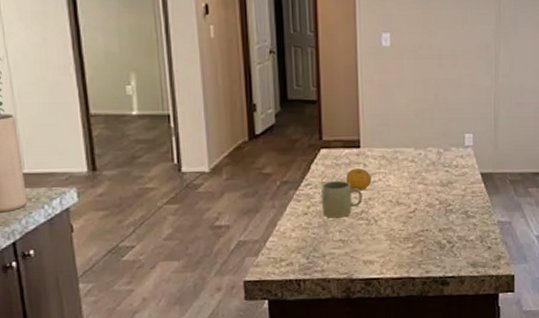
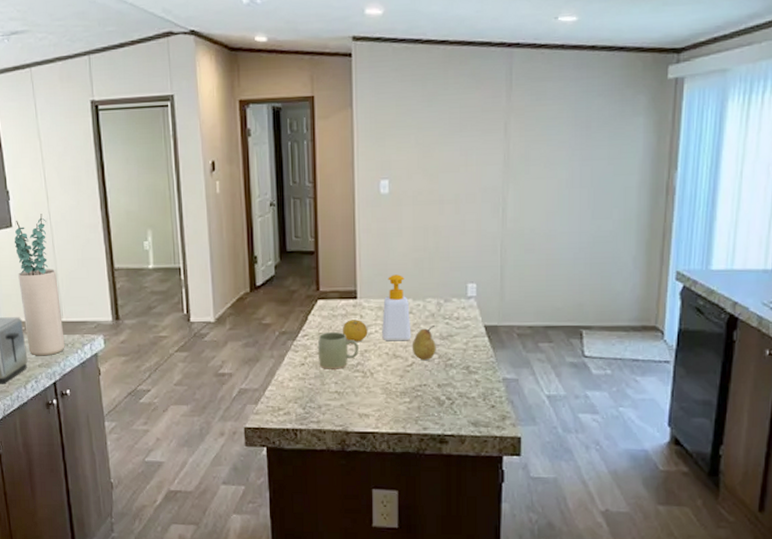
soap bottle: none [385,124,414,189] -> present [382,274,411,341]
fruit: none [414,173,437,207] -> present [412,326,436,361]

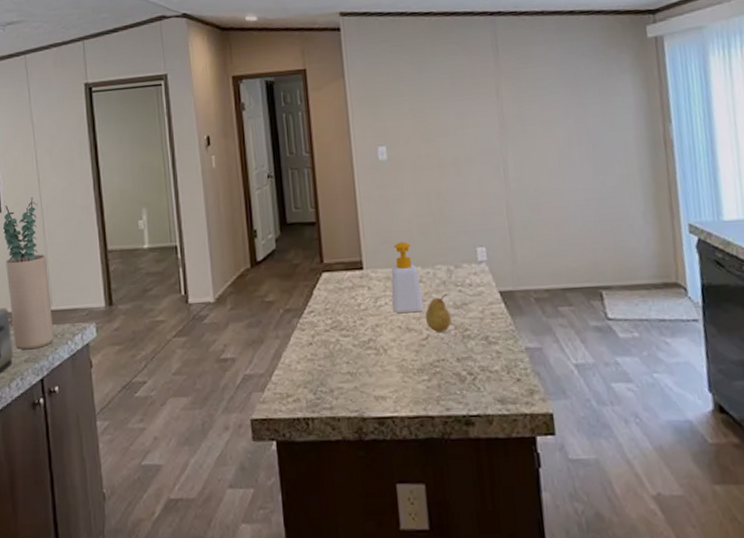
mug: present [317,332,358,369] -> none [325,306,369,348]
fruit: present [342,320,368,342] -> none [349,292,378,316]

